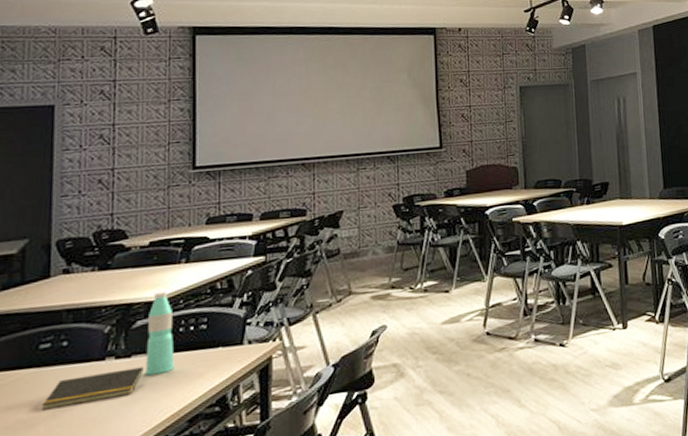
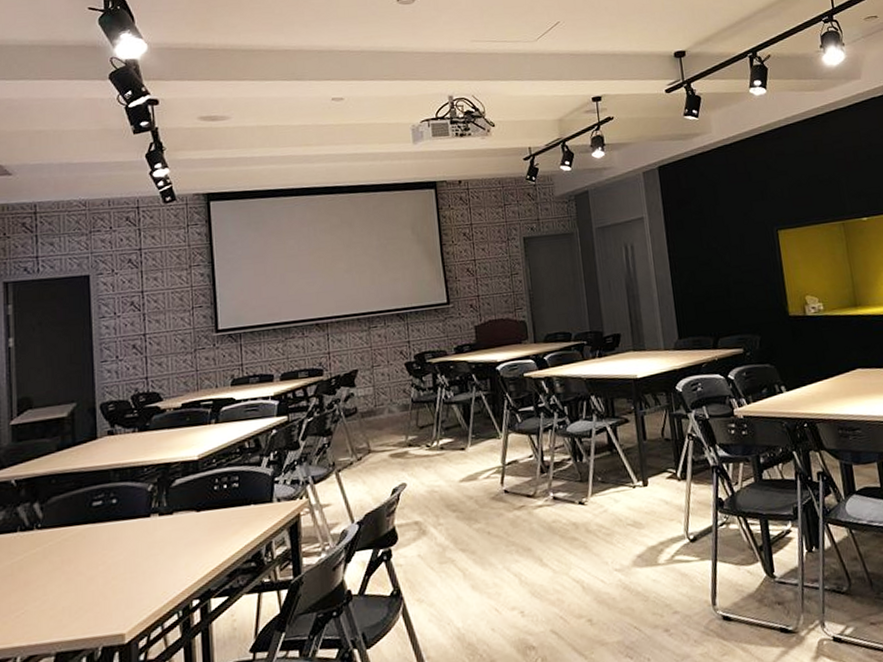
notepad: present [42,366,144,410] -> none [98,523,185,564]
water bottle: present [145,291,175,376] -> none [185,451,212,532]

